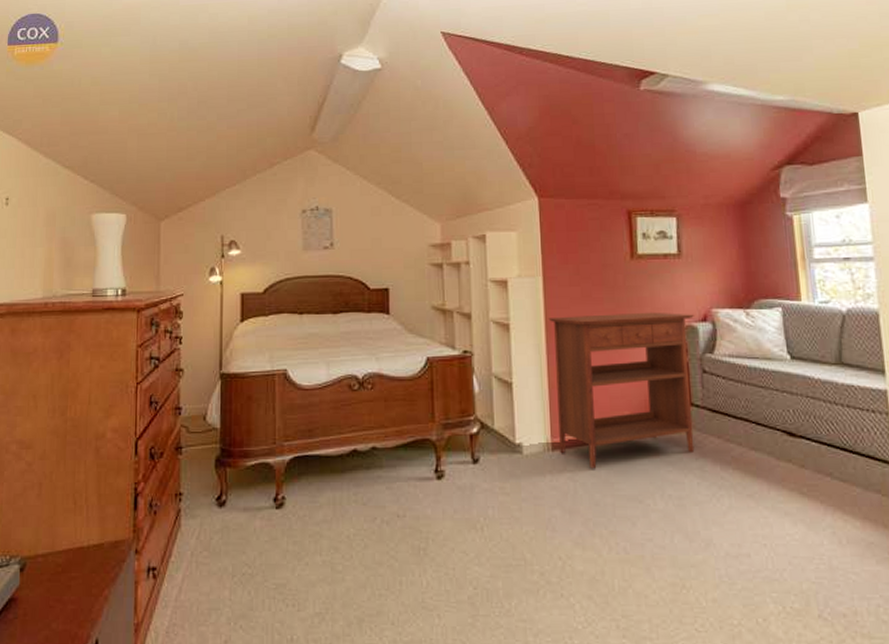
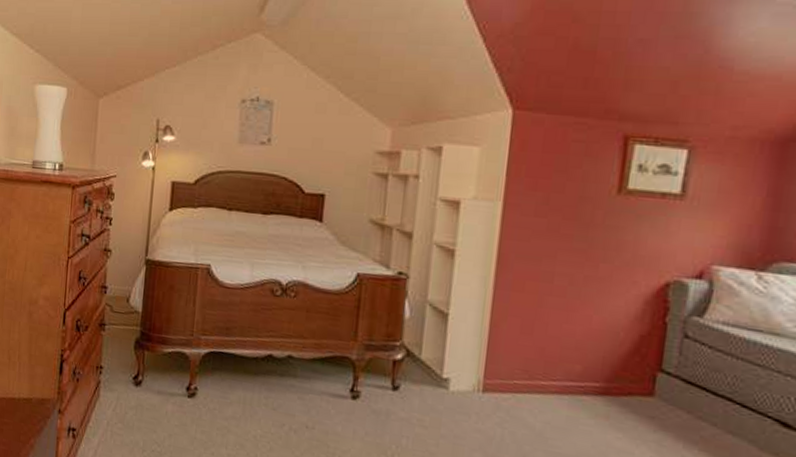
console table: present [548,312,695,469] -> none [491,249,687,423]

